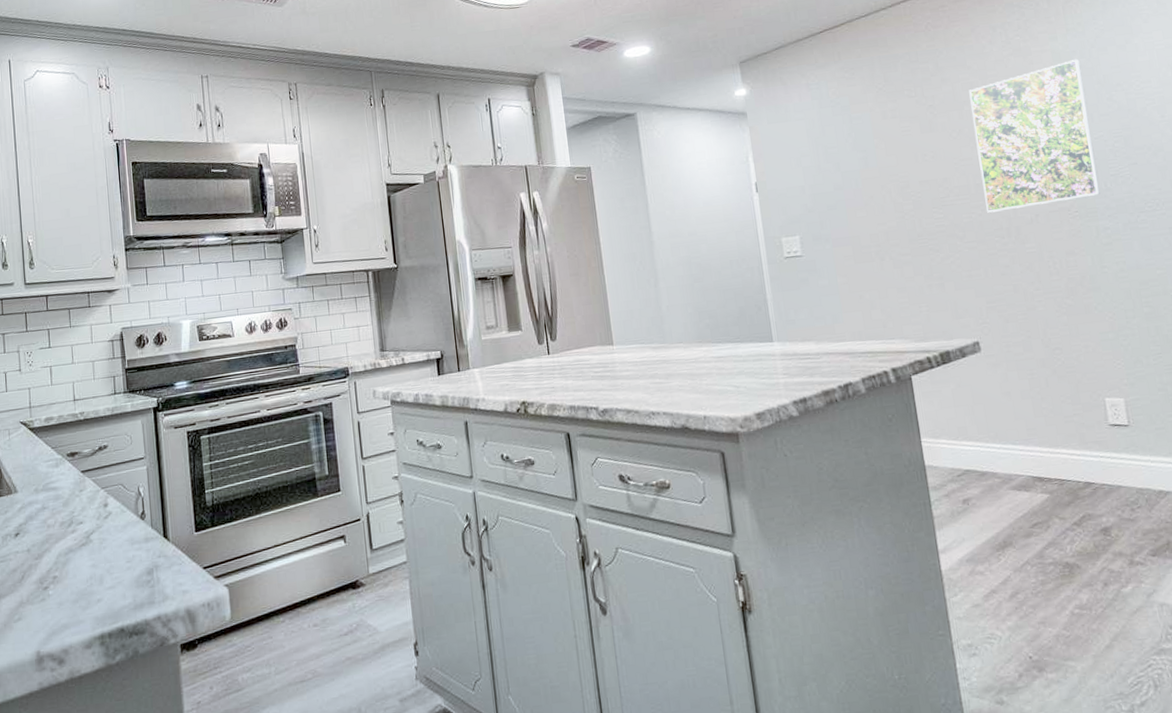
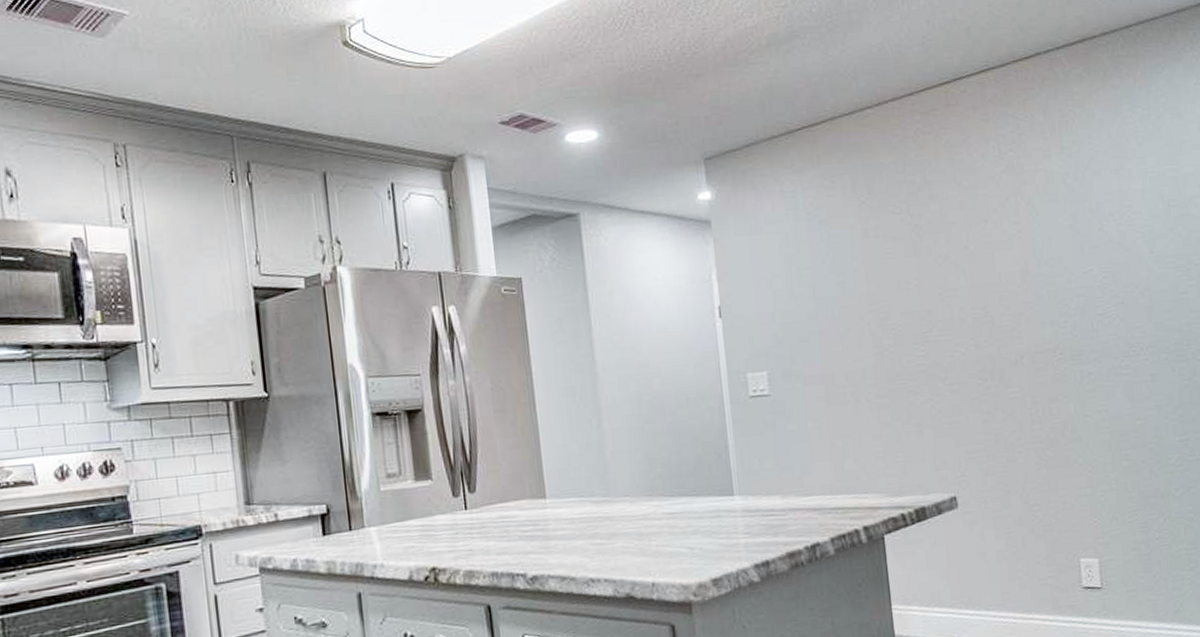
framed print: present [969,59,1100,213] -> none [957,182,1086,352]

